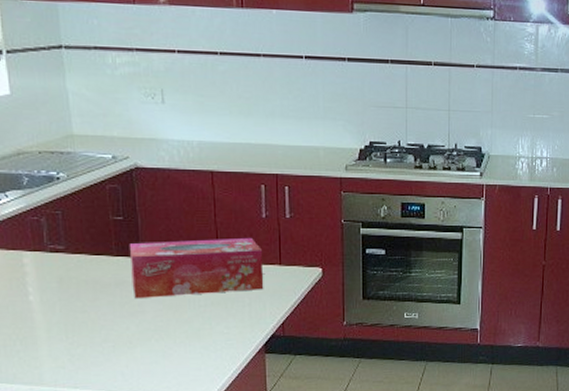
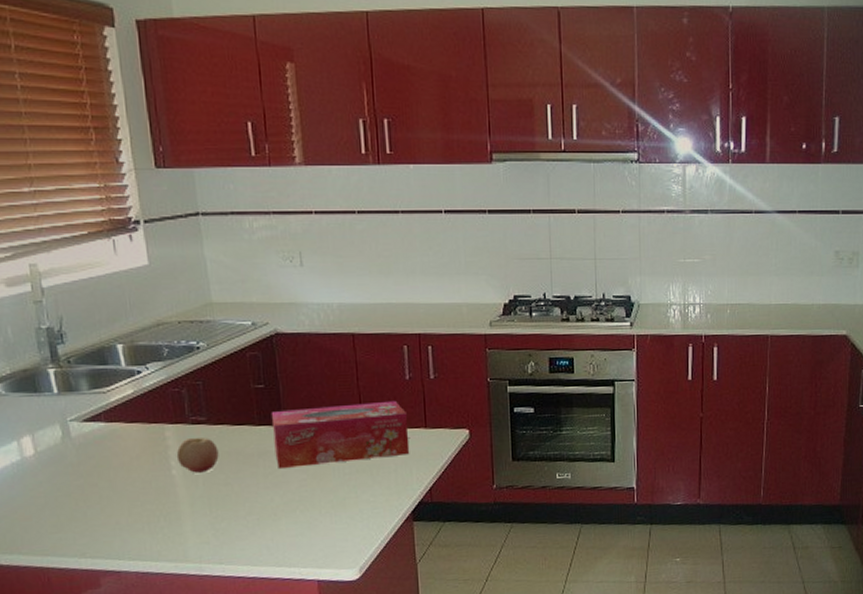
fruit: none [34,265,76,300] -> present [176,437,219,473]

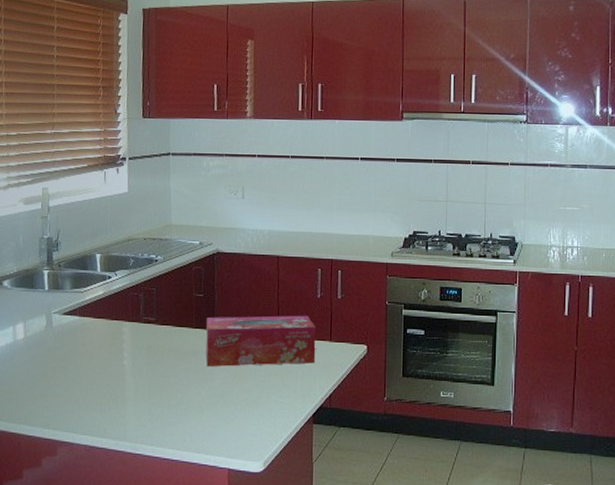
fruit: present [176,437,219,473] -> none [128,334,162,365]

